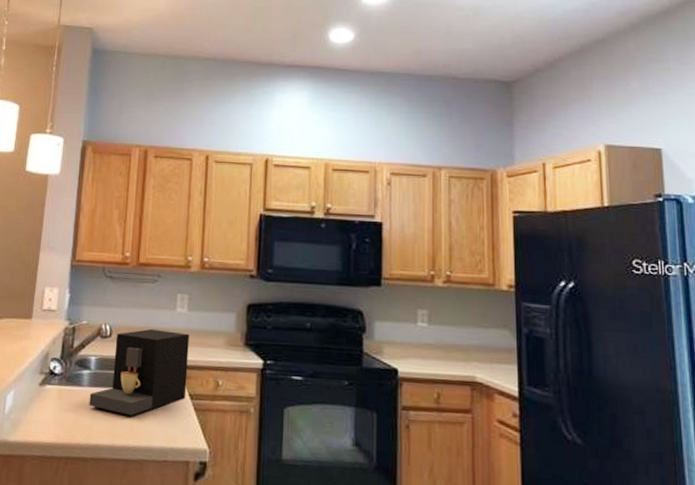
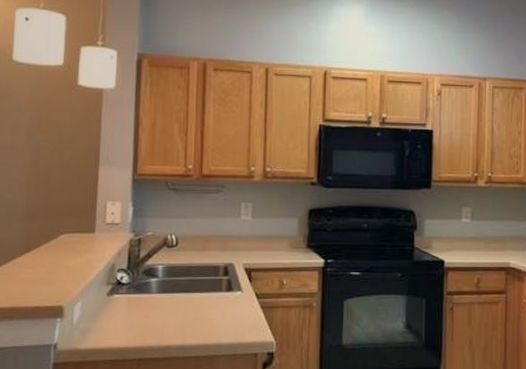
coffee maker: present [89,328,190,415] -> none [158,236,254,316]

